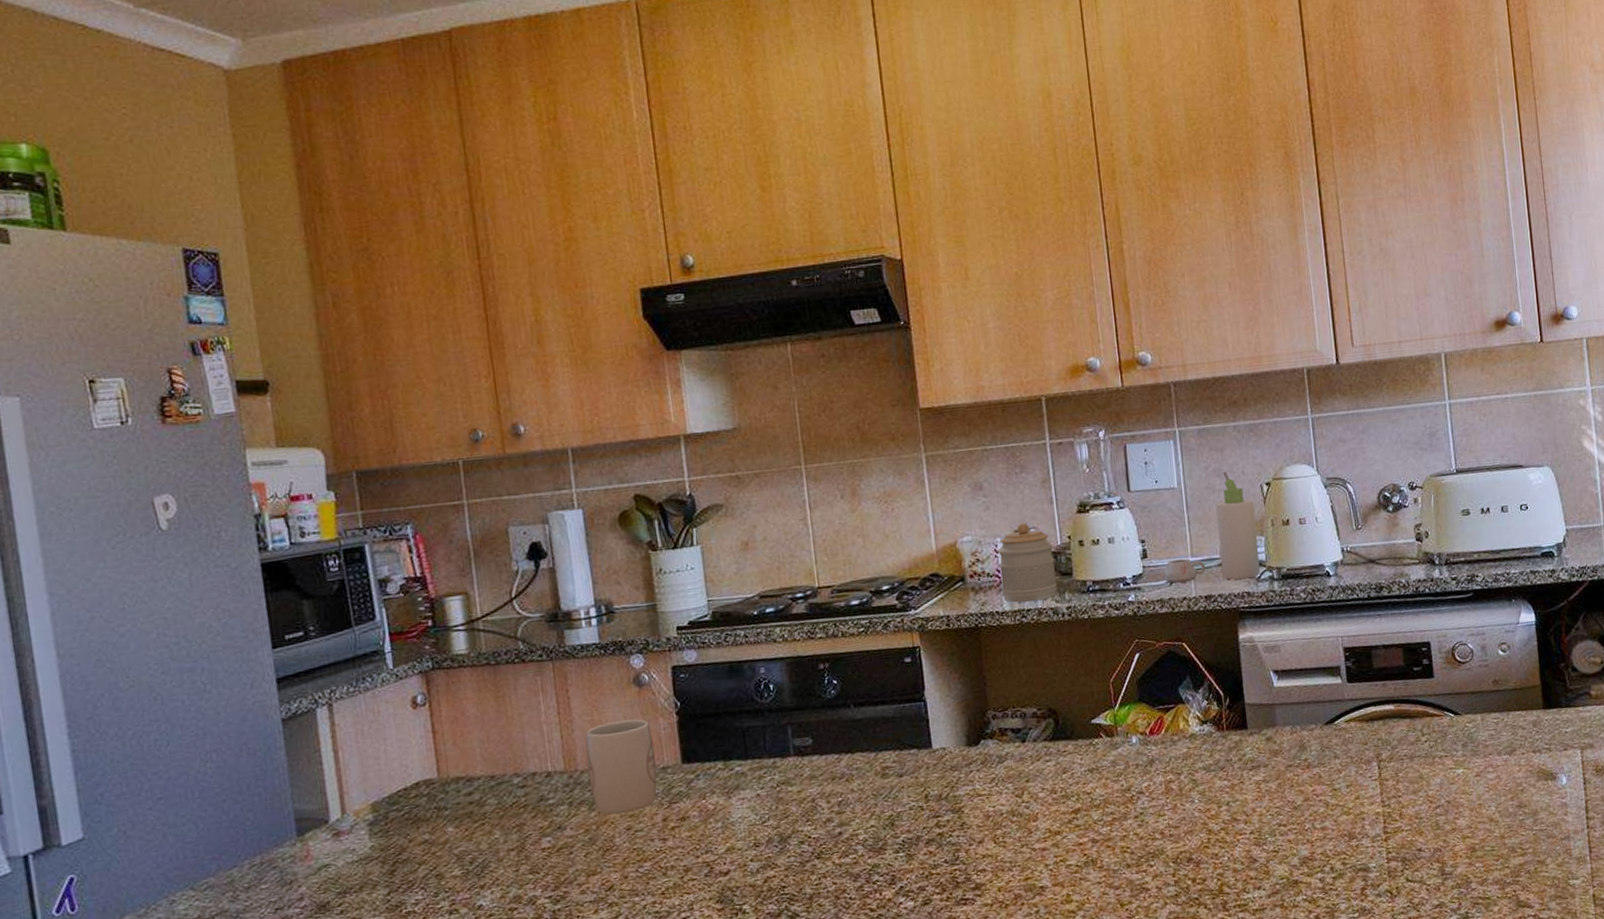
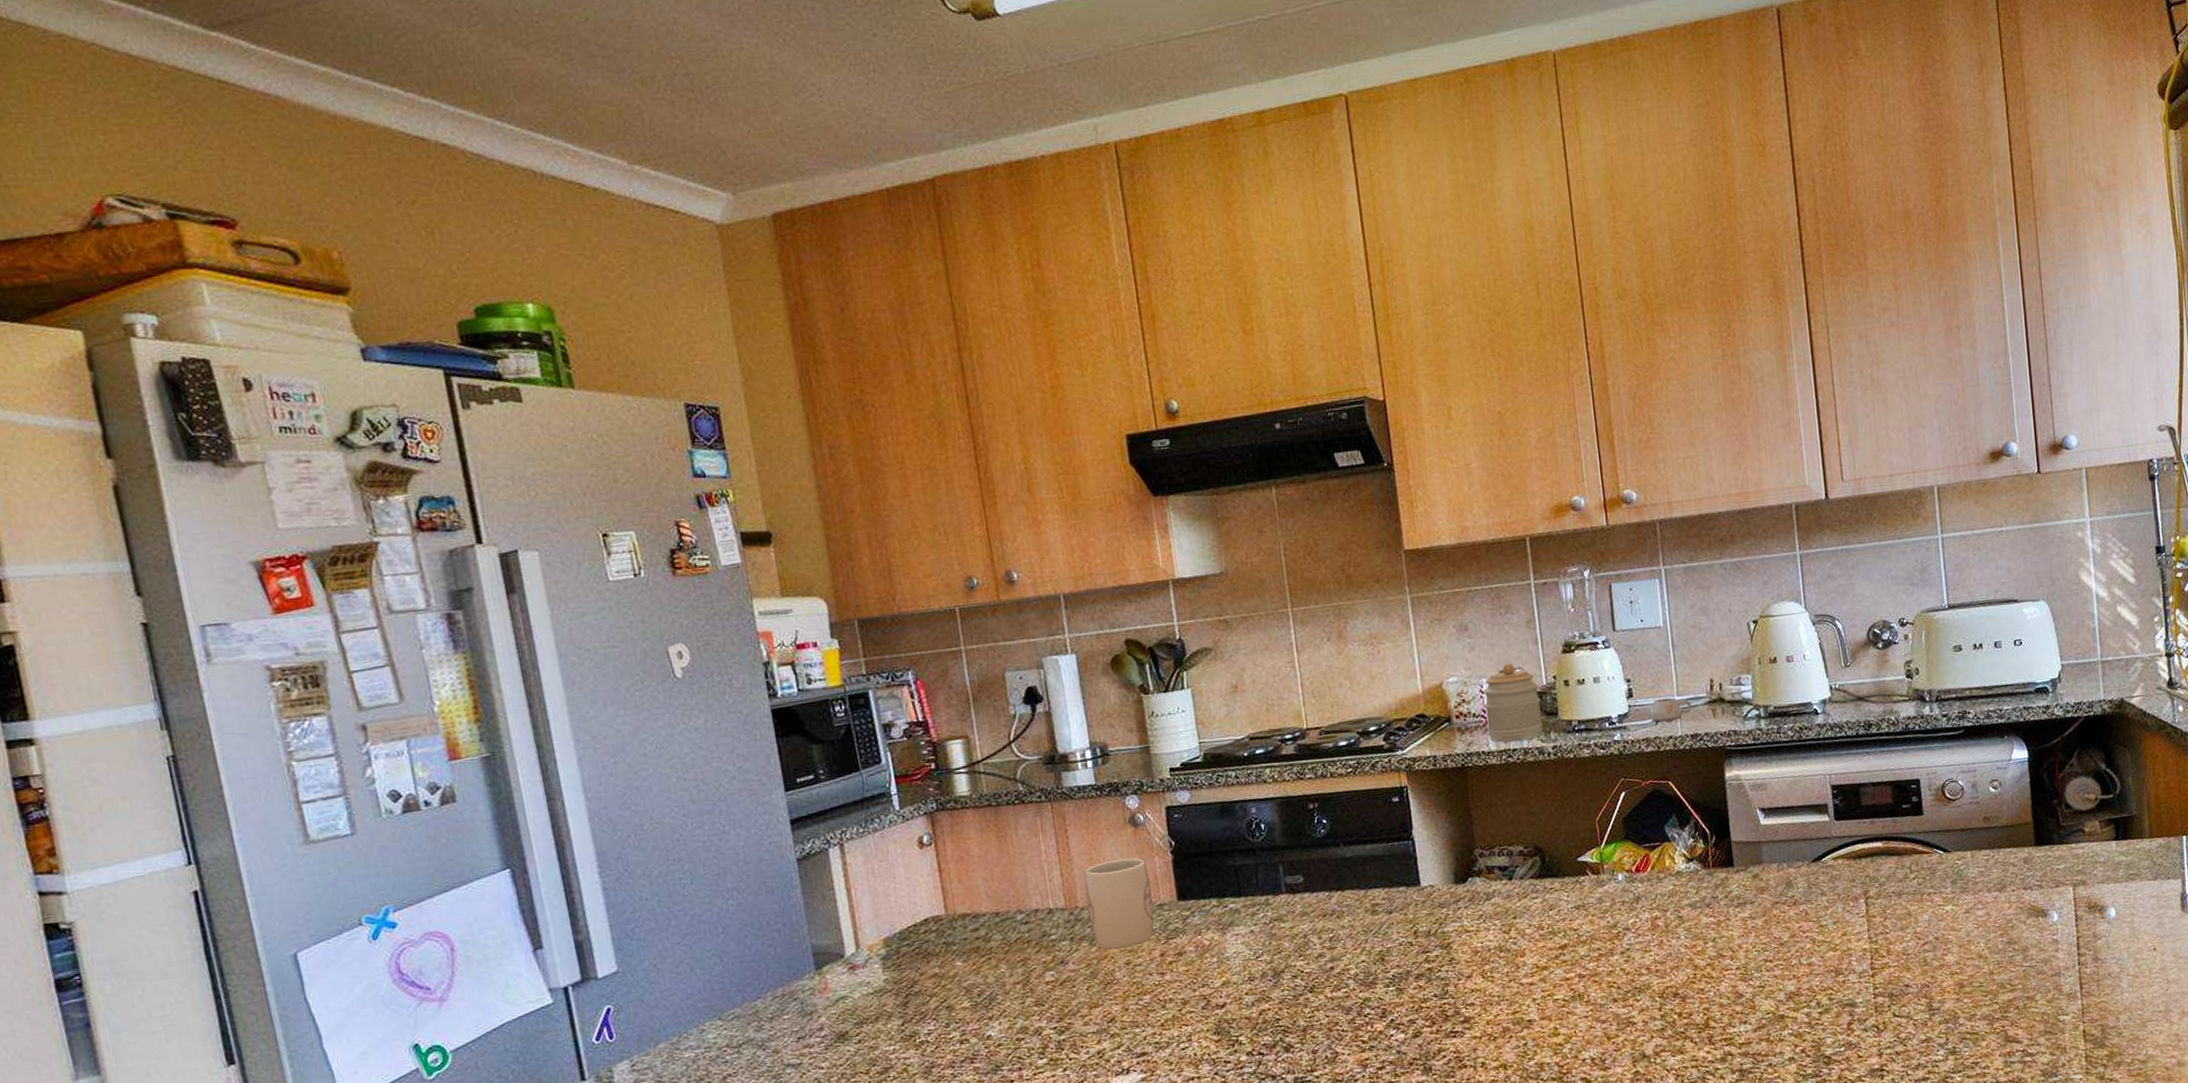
bottle: present [1215,471,1261,580] -> none [1701,609,1748,718]

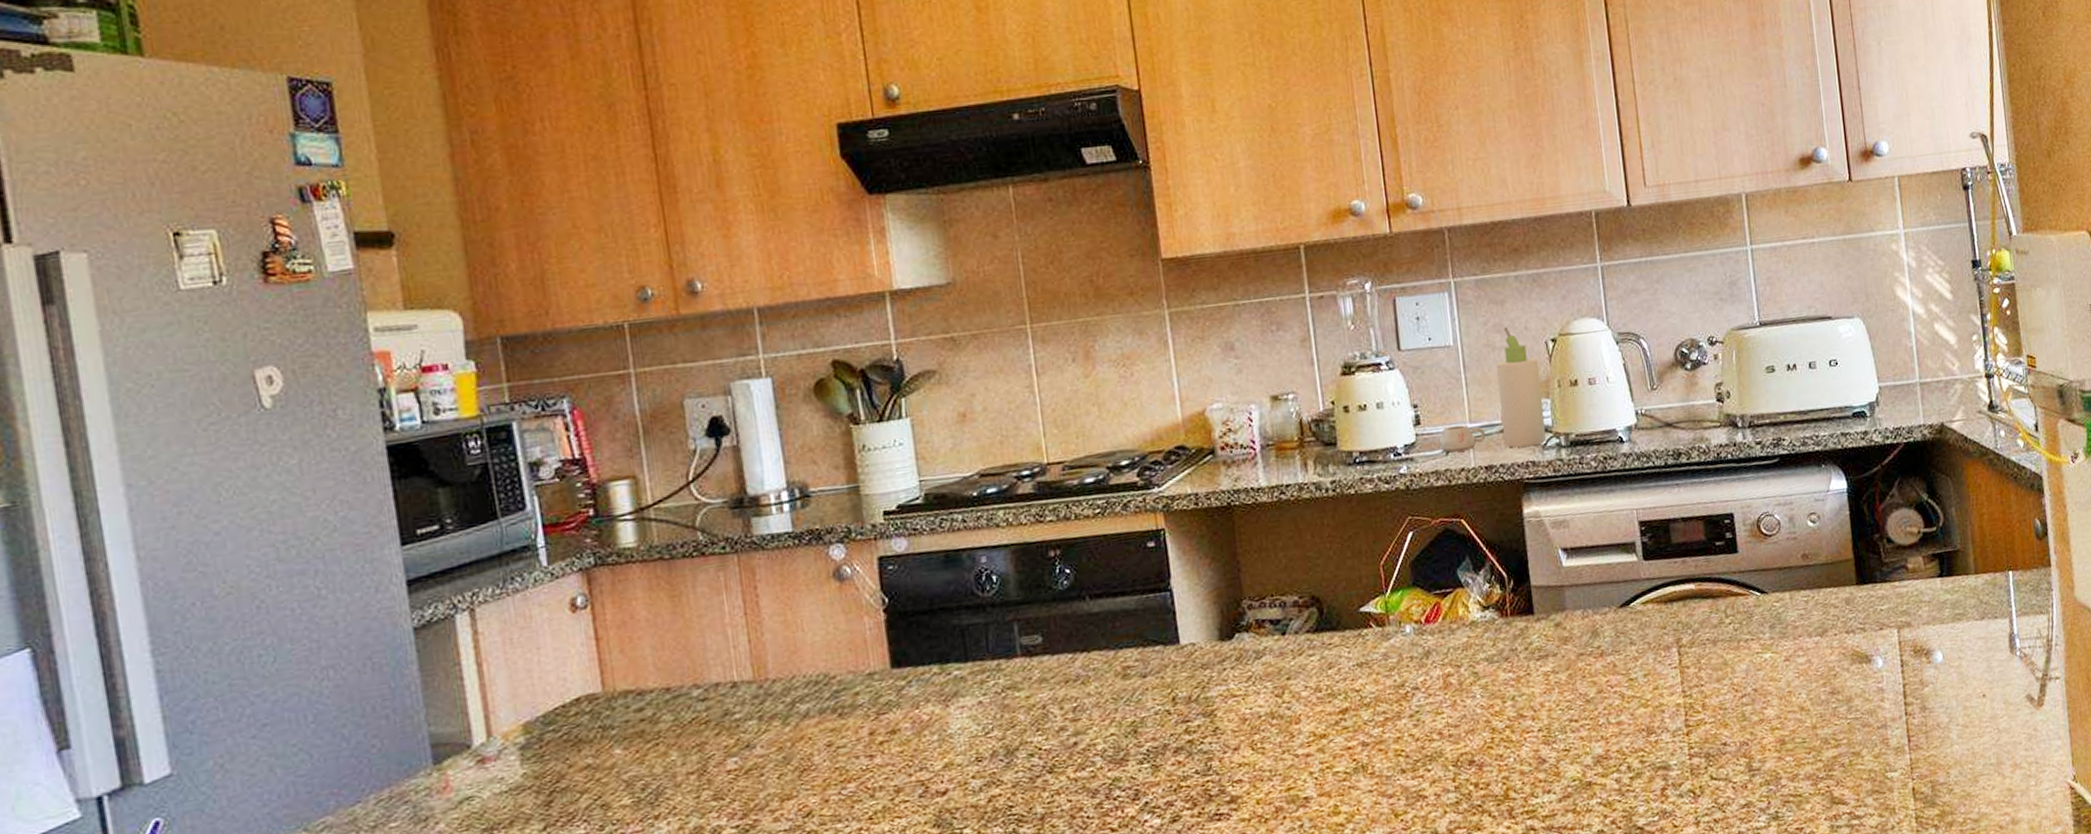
mug: present [1084,858,1155,950] -> none [776,618,862,729]
jar: present [1482,663,1544,743] -> none [1251,387,1321,478]
bottle: none [1701,609,1748,718] -> present [1495,326,1547,448]

